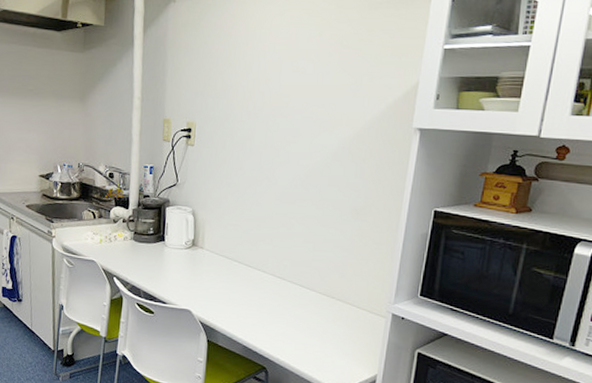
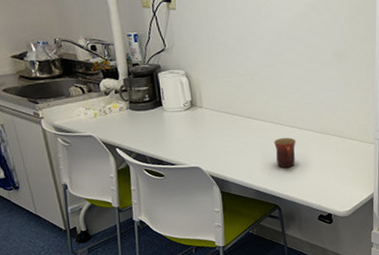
mug: none [271,293,296,327] -> present [273,137,296,168]

